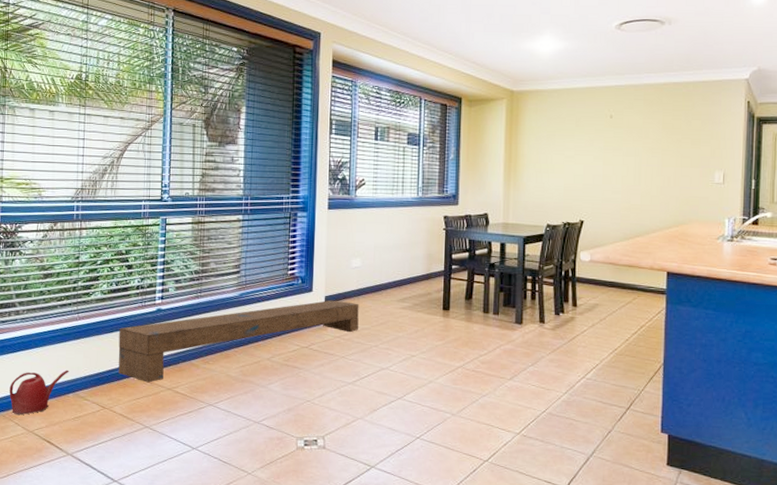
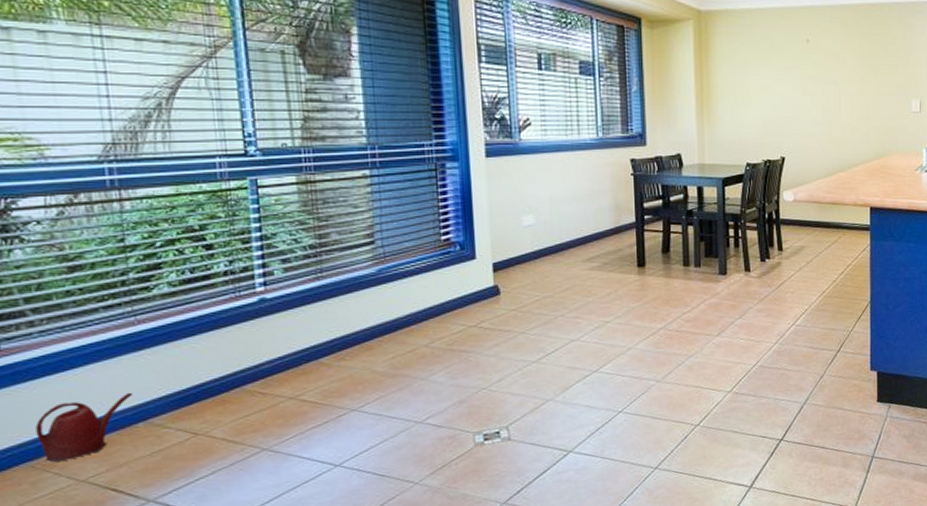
bench: present [118,300,359,383] -> none [204,266,538,394]

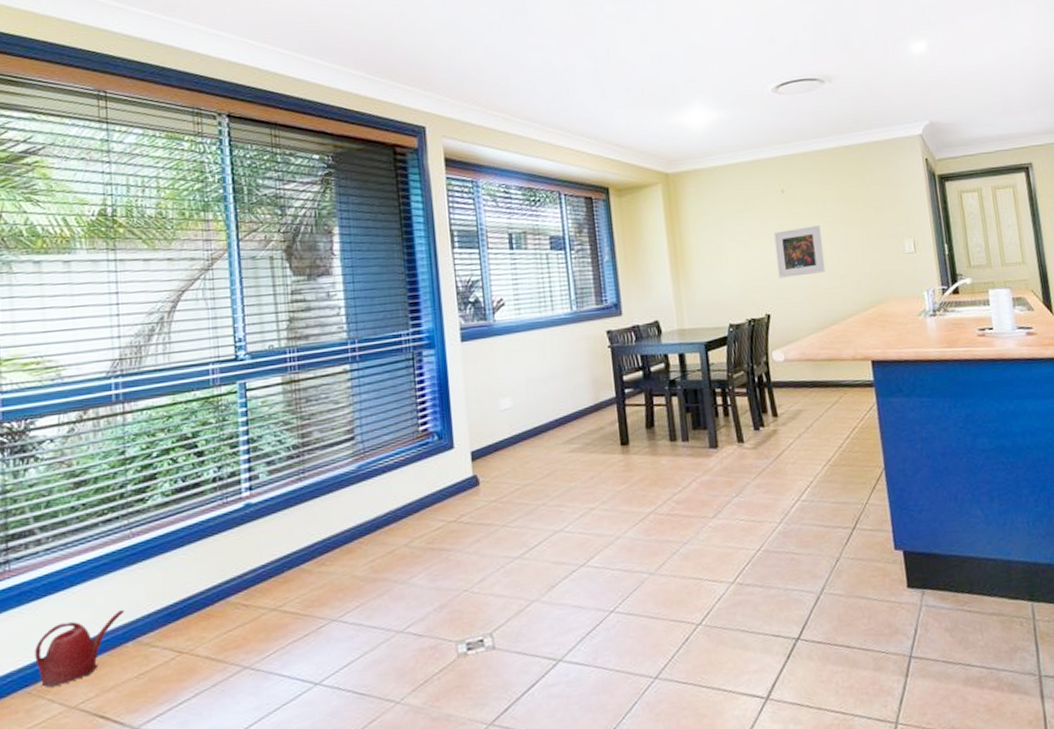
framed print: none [795,78,839,124] -> present [773,225,826,278]

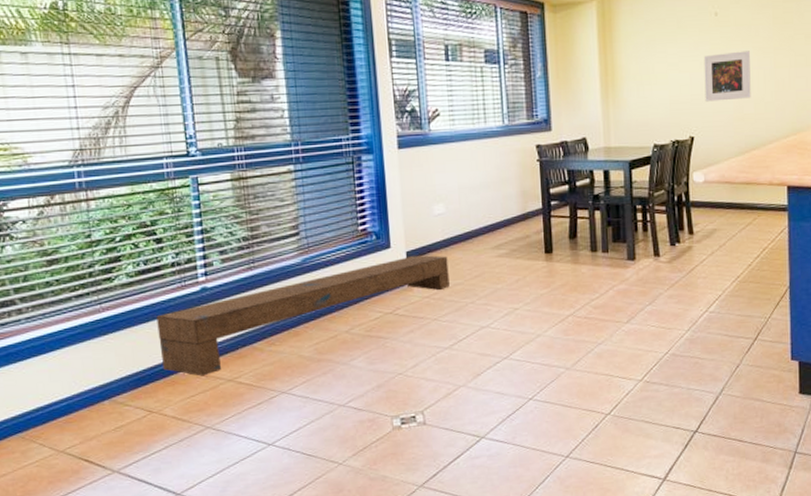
watering can: present [35,609,125,688] -> none [24,373,100,435]
bench: none [193,454,519,607] -> present [156,255,450,376]

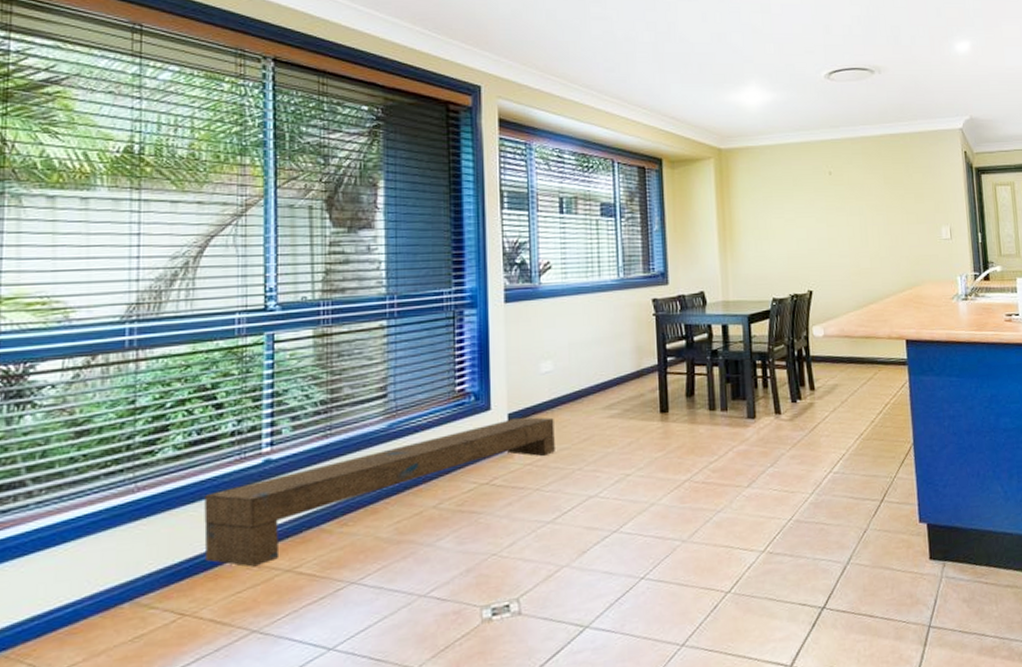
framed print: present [703,51,751,102] -> none [819,208,867,257]

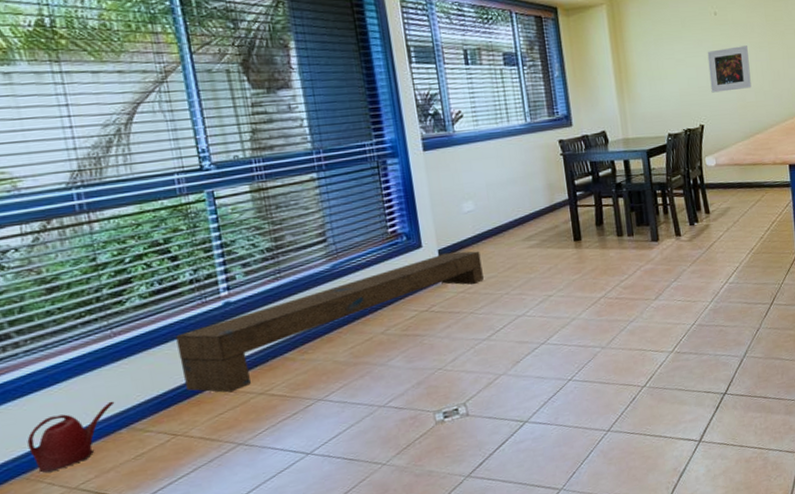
watering can: none [16,568,123,652] -> present [27,401,115,473]
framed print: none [819,208,867,257] -> present [707,45,752,93]

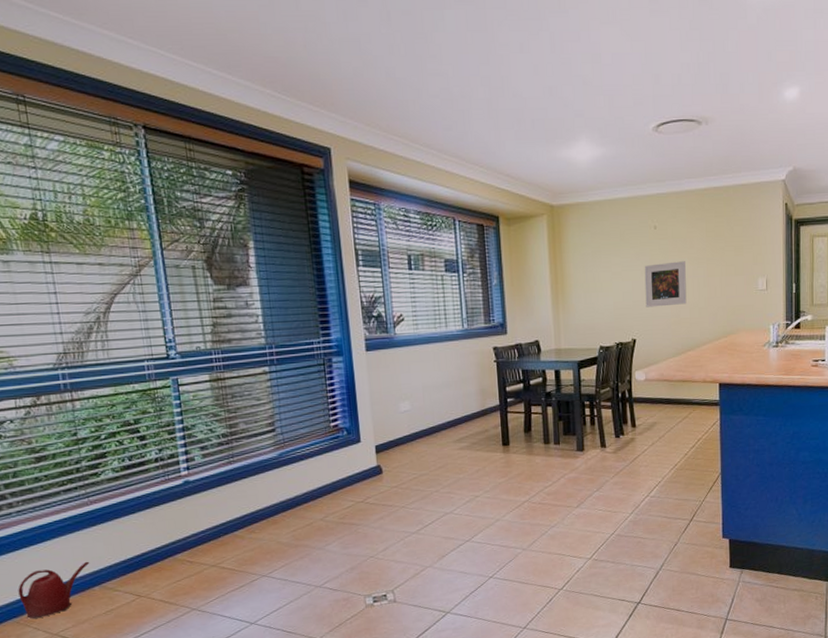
bench: present [176,251,484,393] -> none [142,448,416,563]

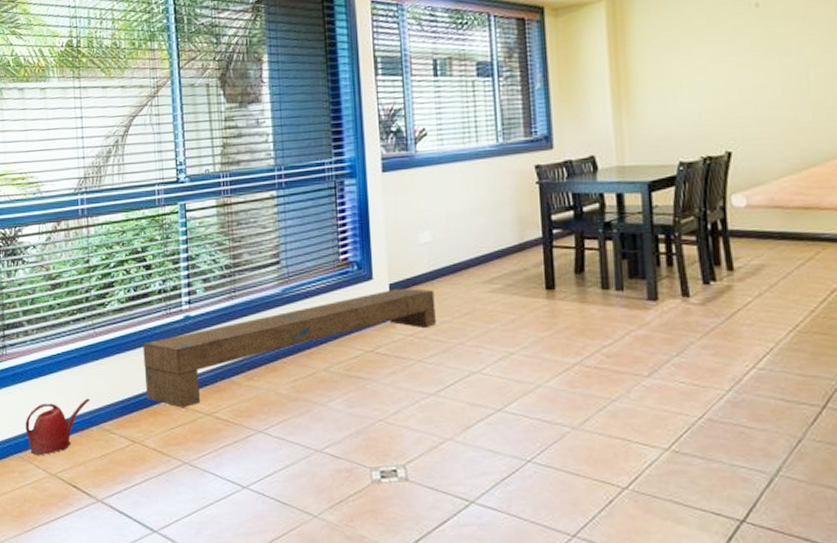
bench: none [142,448,416,563] -> present [143,288,436,408]
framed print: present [644,261,687,308] -> none [742,46,808,110]

